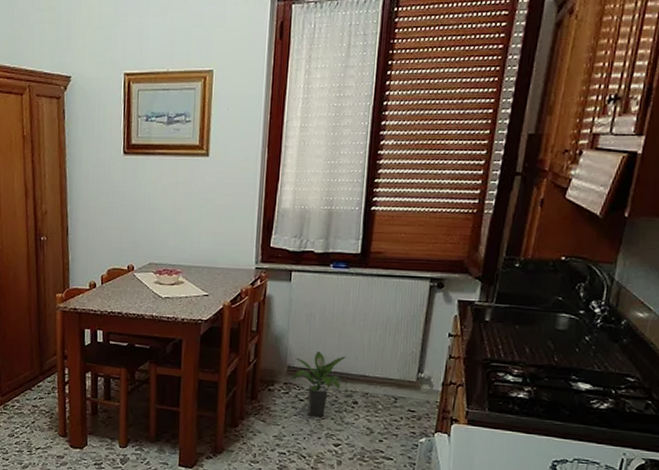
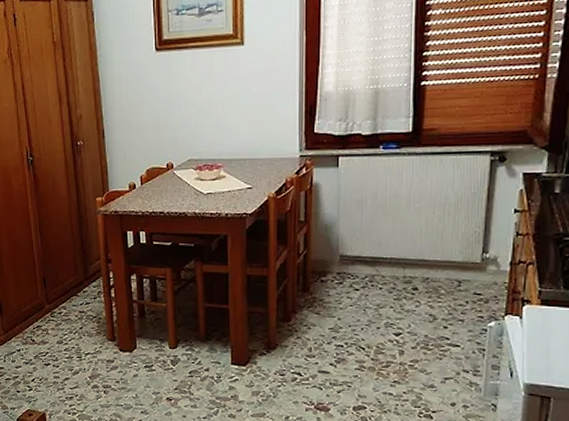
potted plant: present [291,350,346,418] -> none [344,237,402,307]

